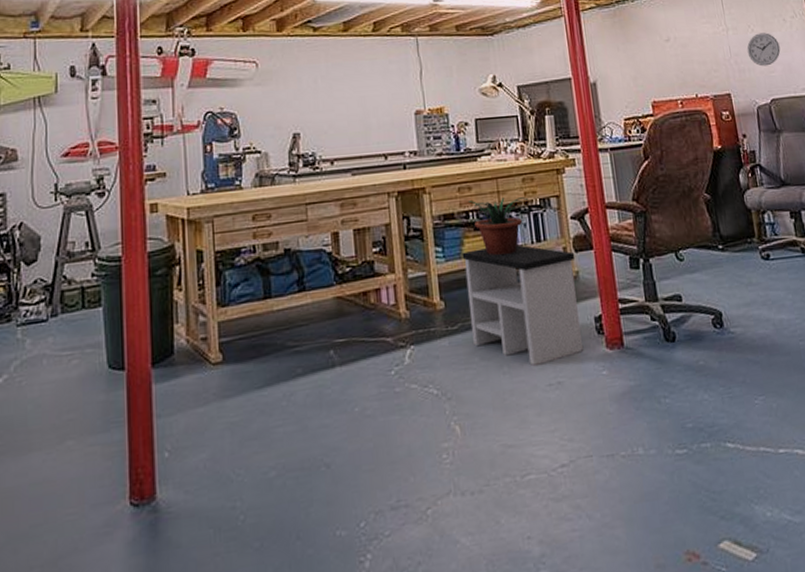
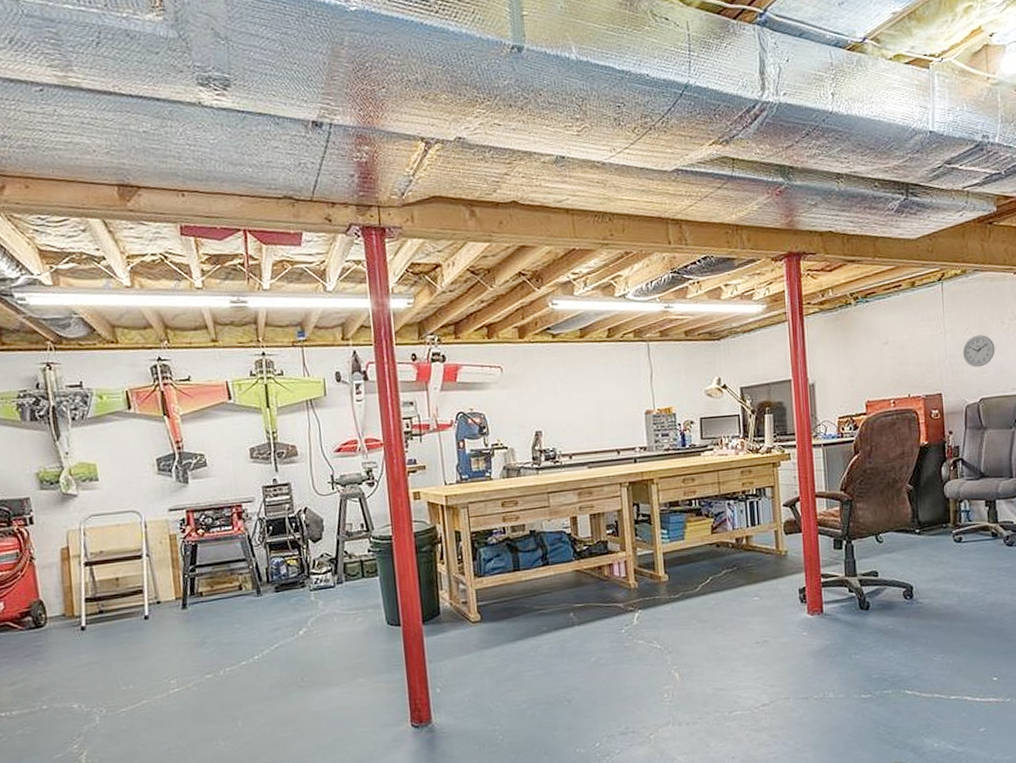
side table: present [462,244,583,366] -> none [684,528,787,627]
potted plant: present [468,197,529,256] -> none [691,487,746,537]

